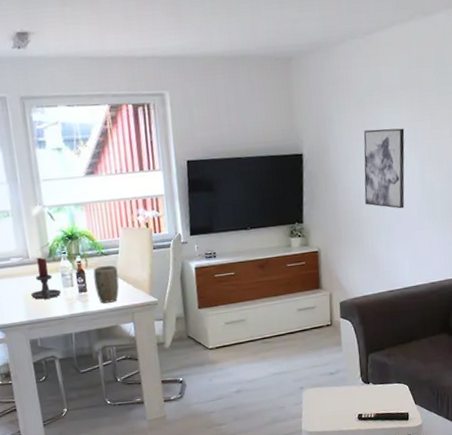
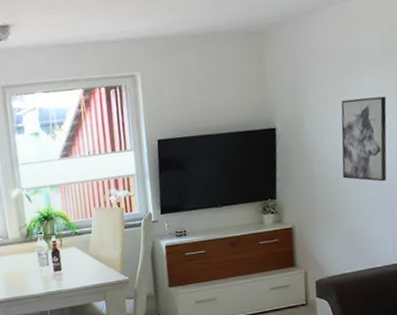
candle holder: present [31,257,62,300] -> none [10,237,38,278]
plant pot: present [93,265,119,303] -> none [67,245,92,282]

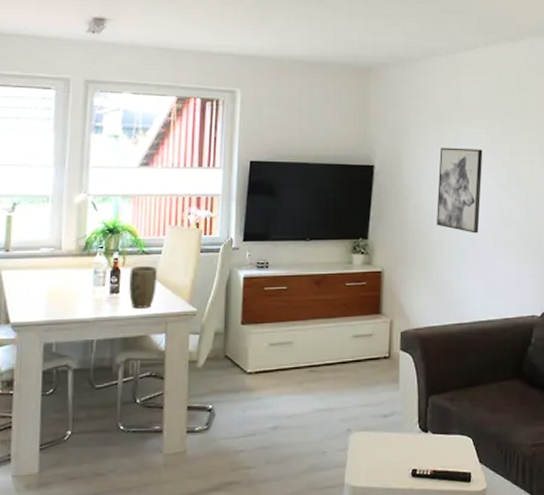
plant pot: none [67,245,92,282] -> present [129,266,157,308]

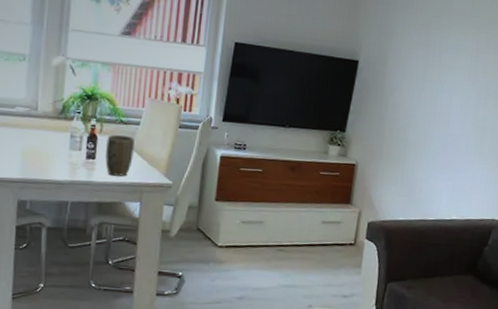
wall art: present [437,147,483,234] -> none [413,50,467,138]

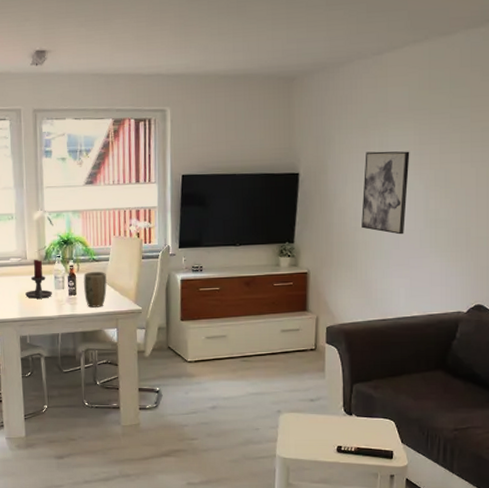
candle holder: none [31,111,67,159] -> present [25,259,53,299]
wall art: none [413,50,467,138] -> present [361,151,410,235]

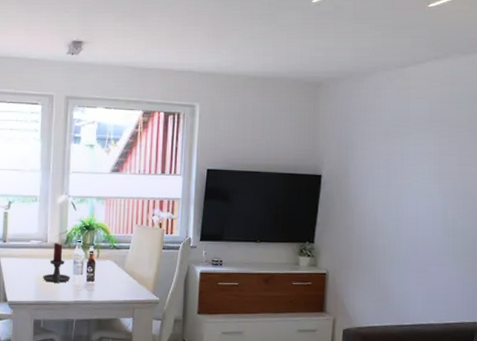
plant pot: present [84,272,107,308] -> none [102,259,126,295]
wall art: present [361,151,410,235] -> none [381,159,430,242]

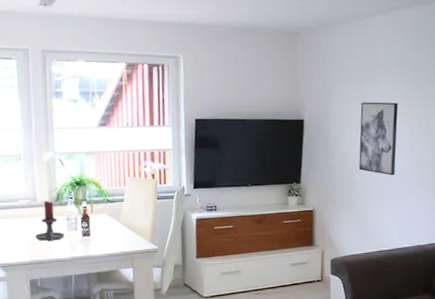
wall art: none [381,159,430,242] -> present [359,102,398,176]

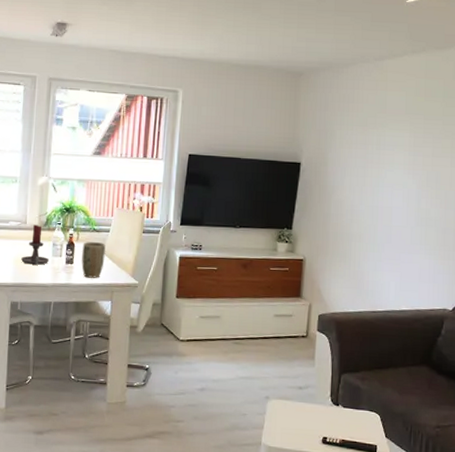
plant pot: none [98,212,122,248] -> present [81,242,106,278]
wall art: present [359,102,398,176] -> none [357,149,405,230]

